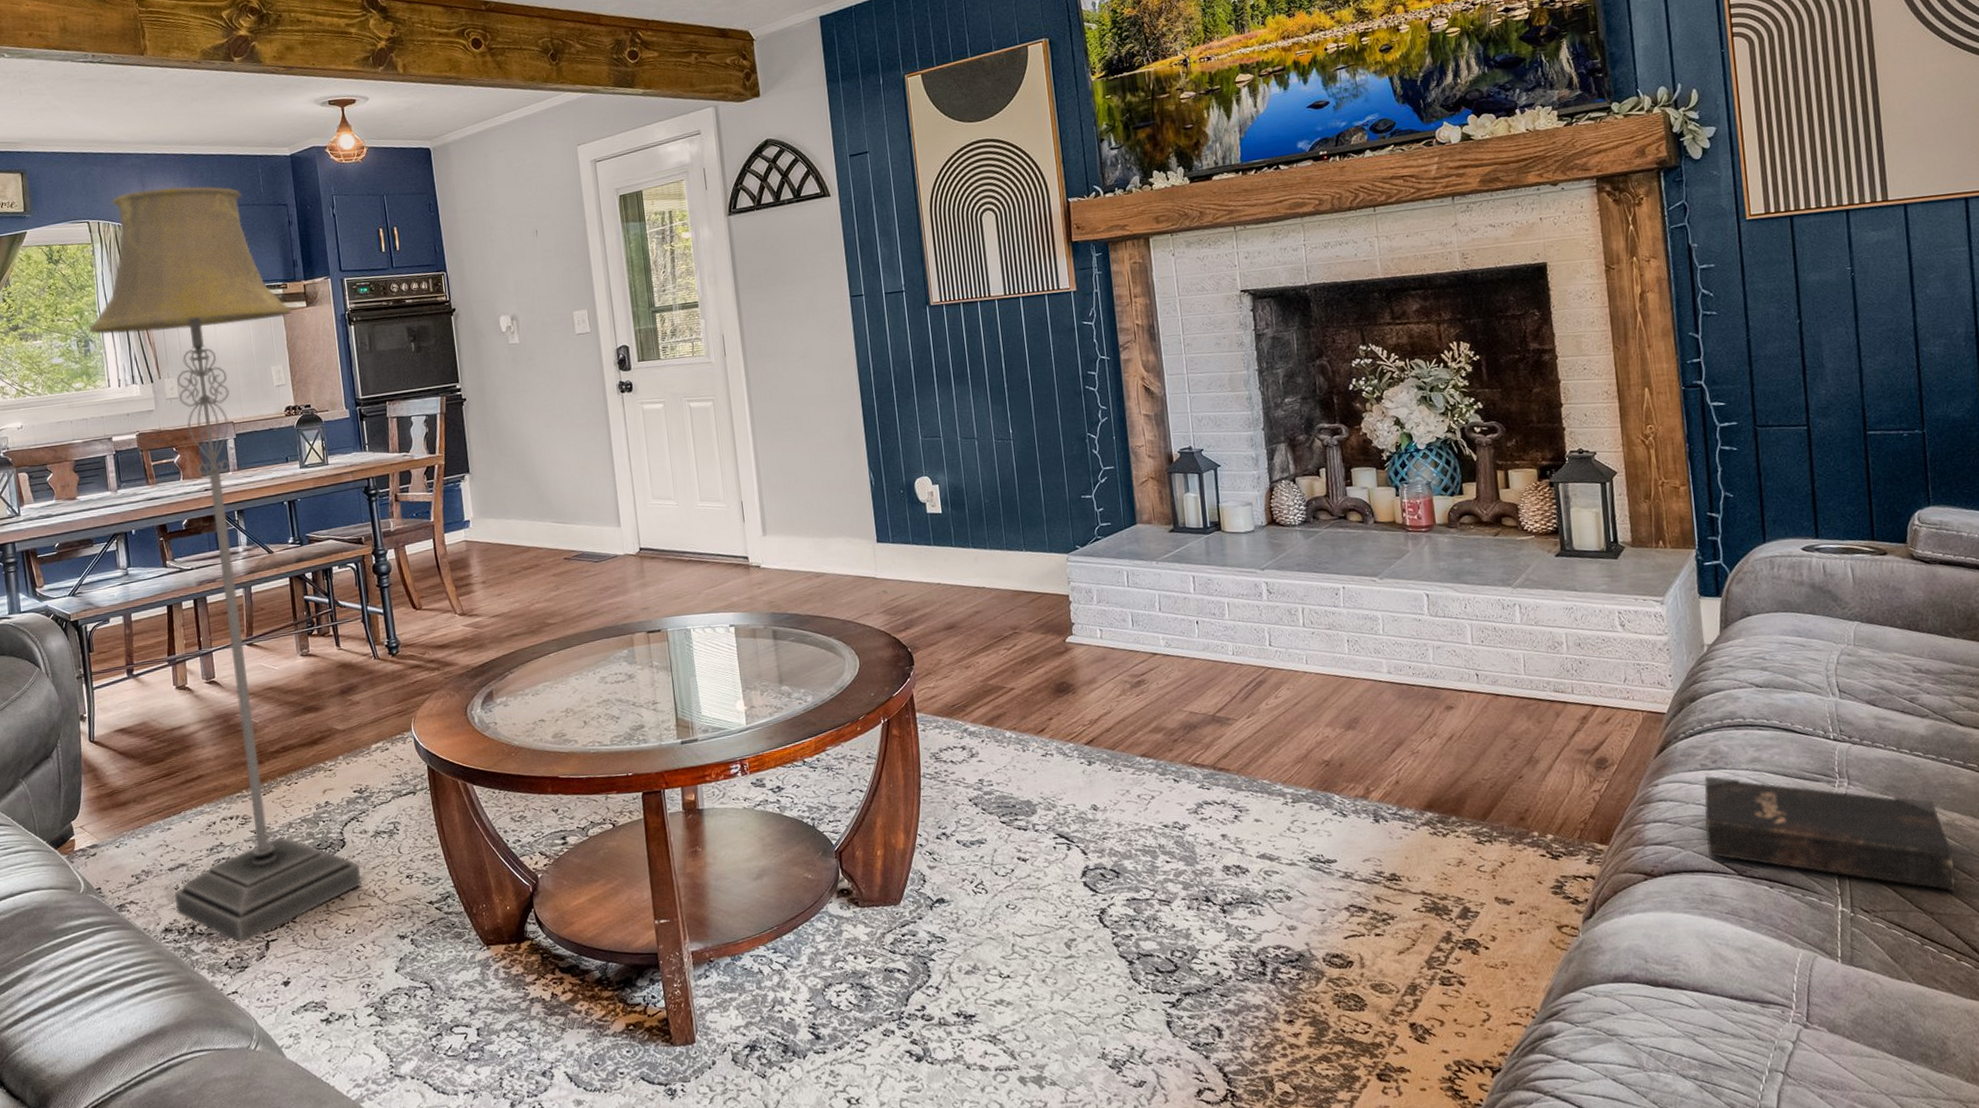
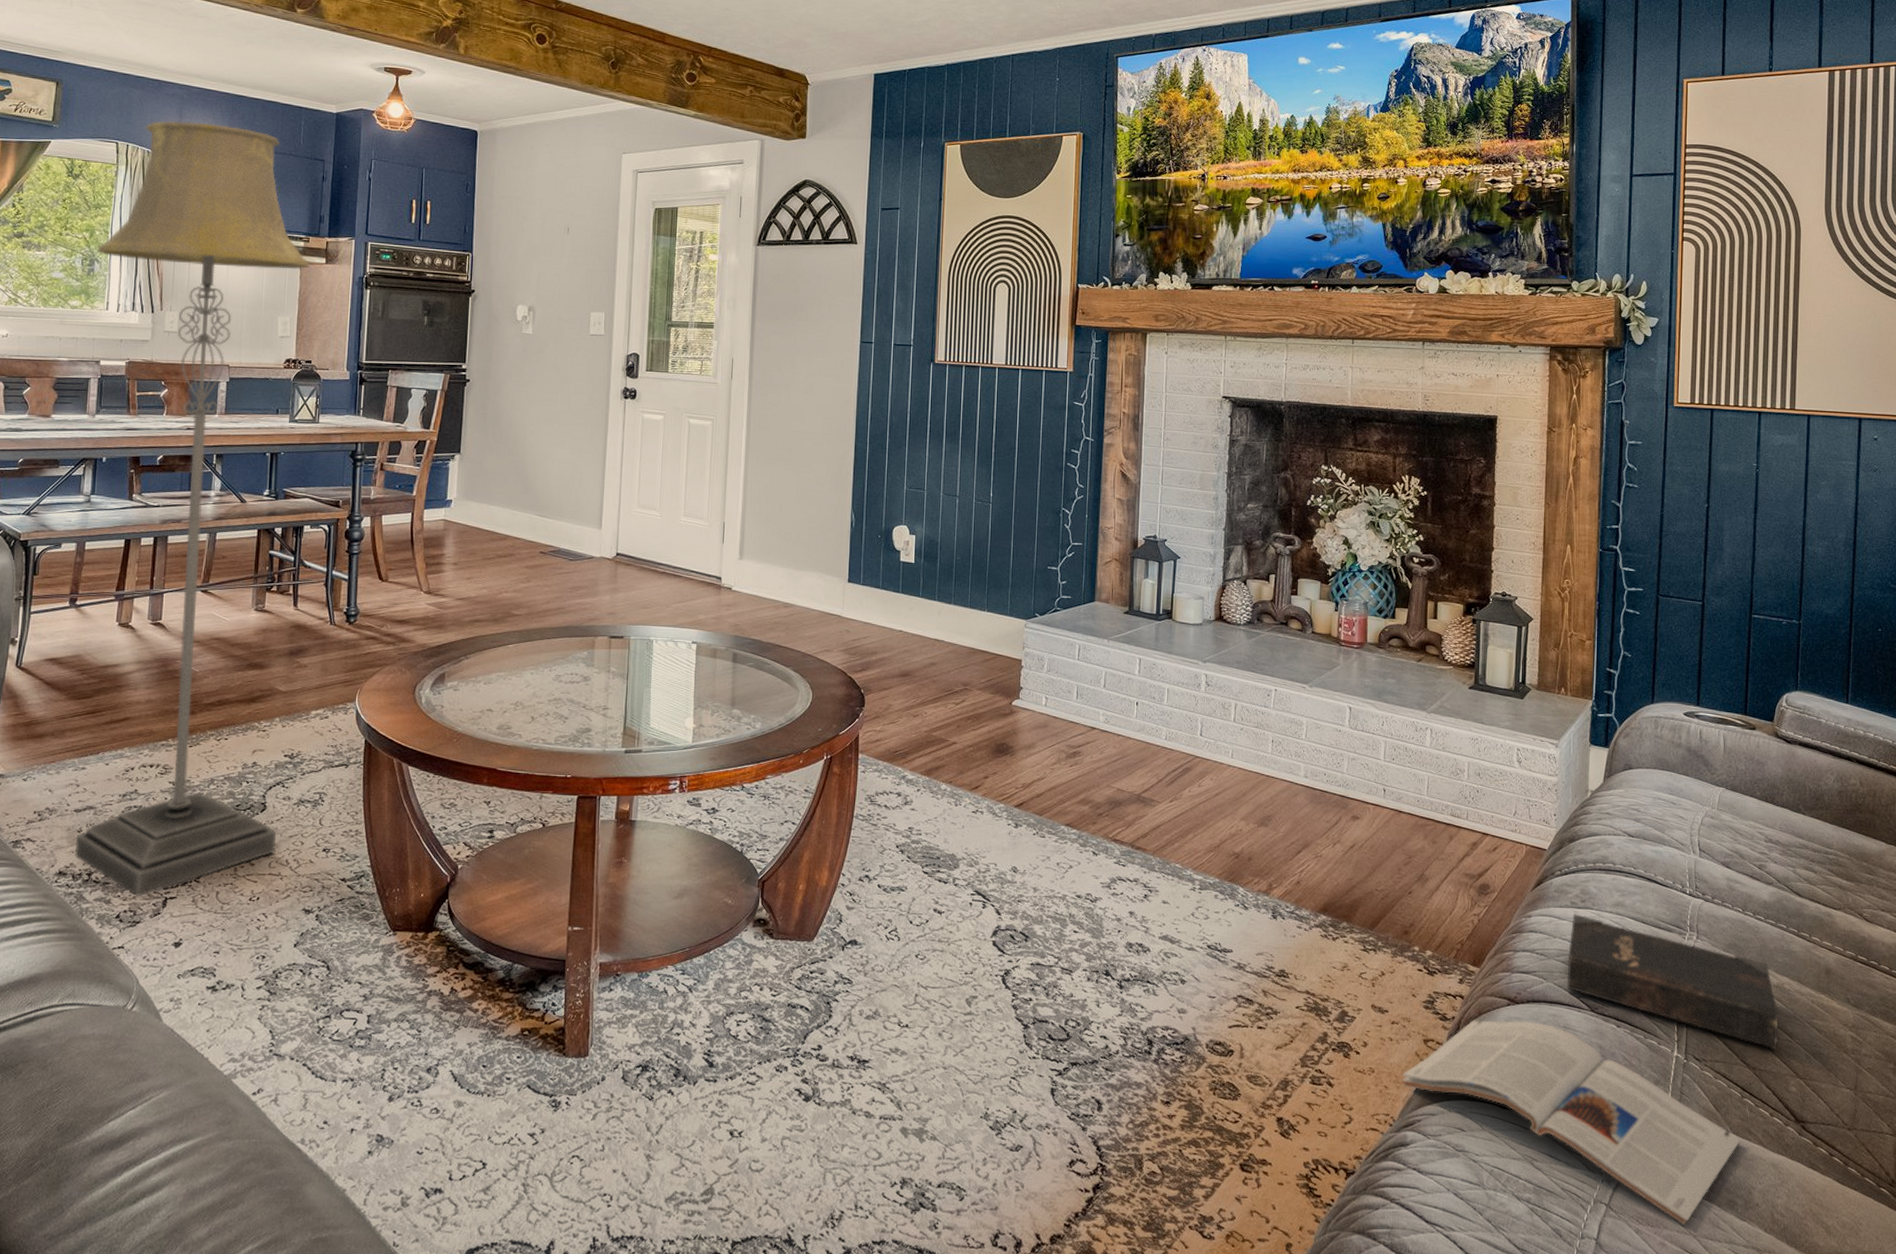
magazine: none [1538,893,1927,1085] -> present [1401,1020,1741,1225]

